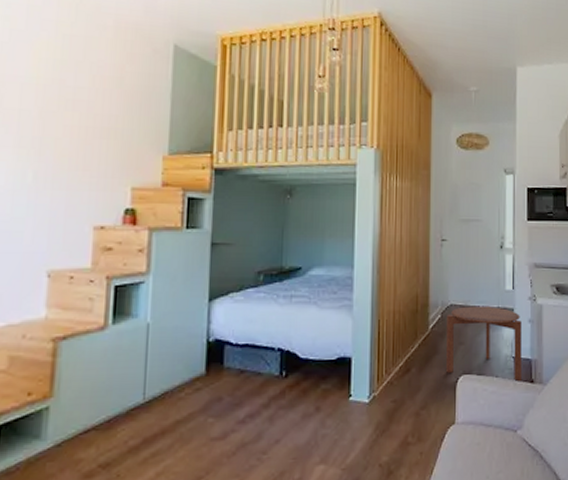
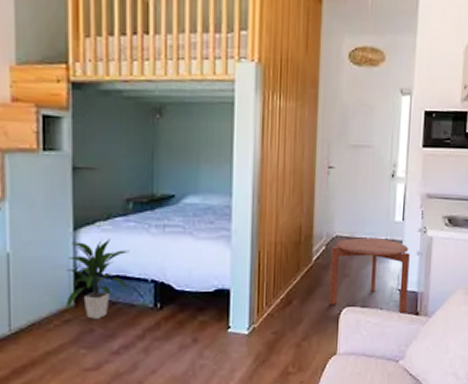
indoor plant: none [198,308,259,387] -> present [66,238,130,319]

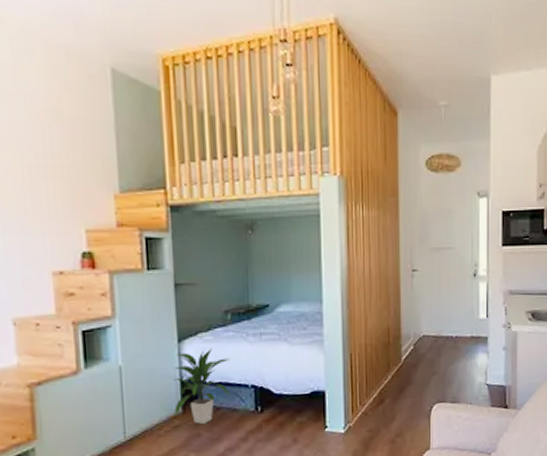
side table: present [329,237,410,313] -> none [420,335,496,407]

